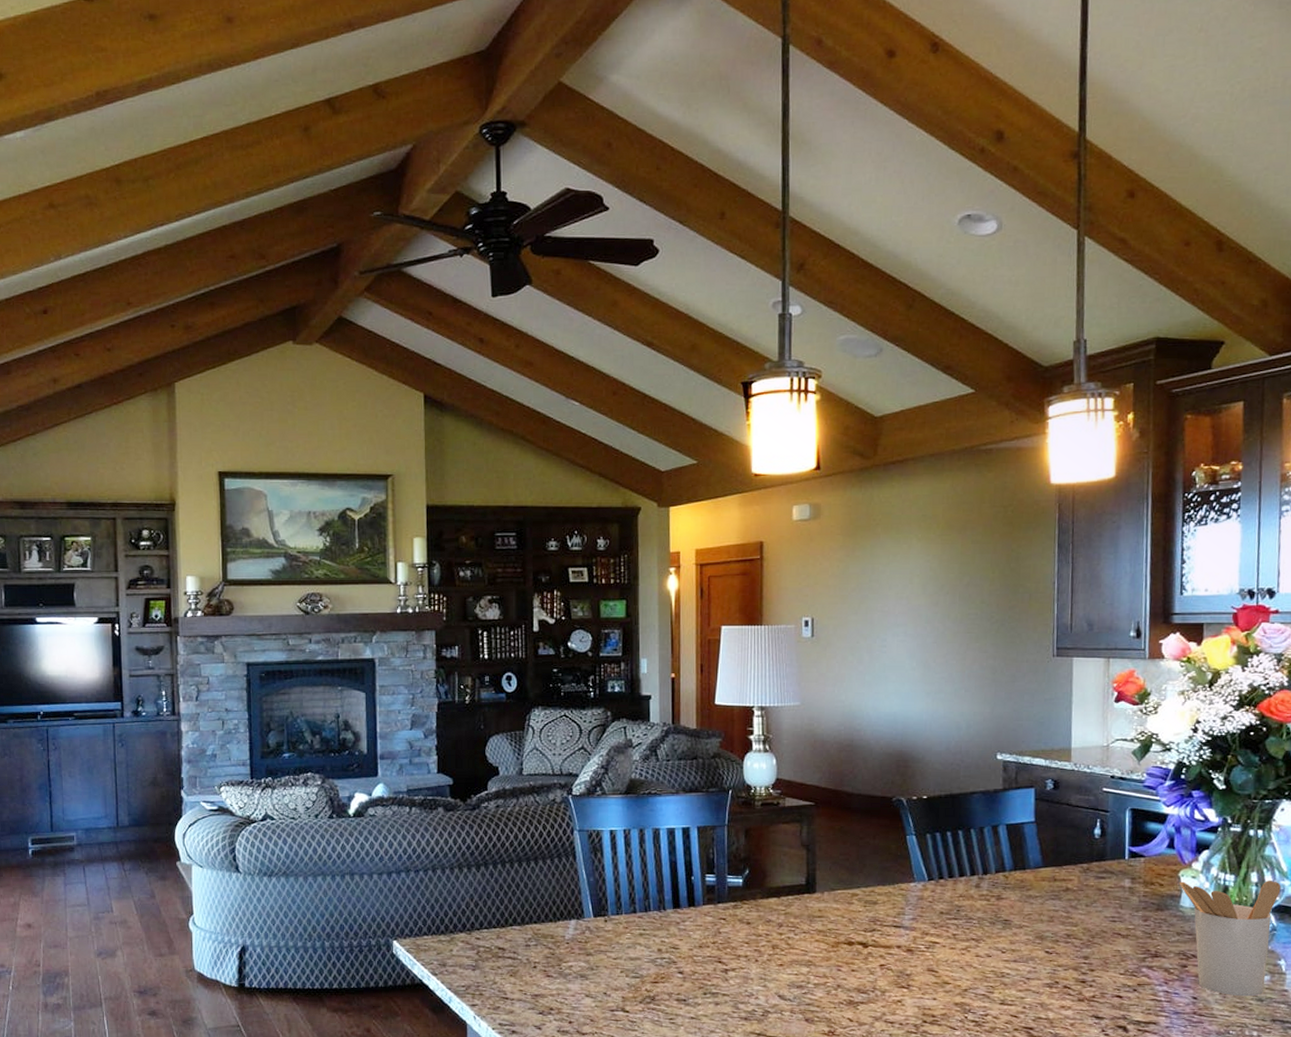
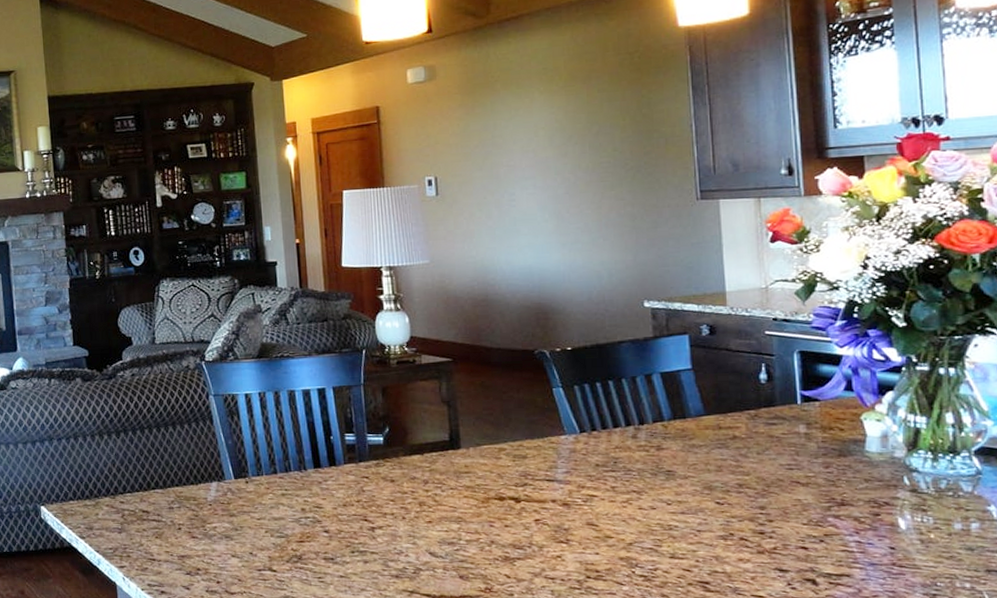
utensil holder: present [1179,881,1281,997] -> none [861,421,983,546]

